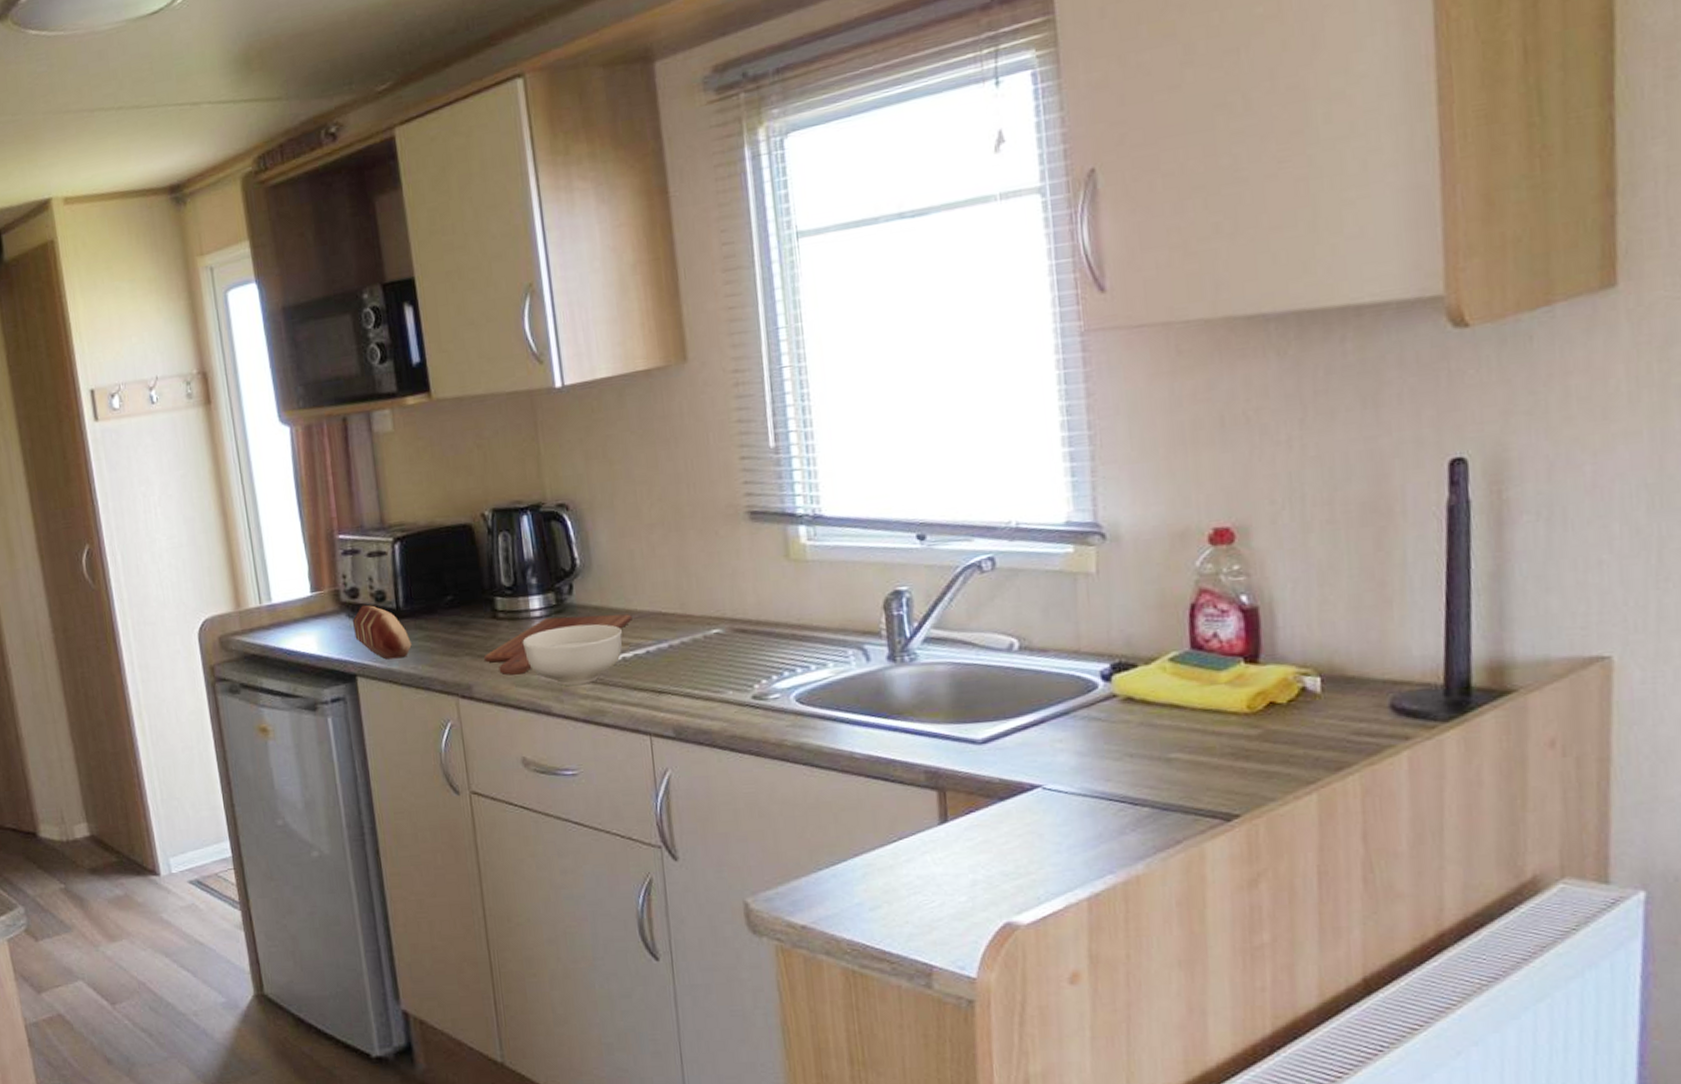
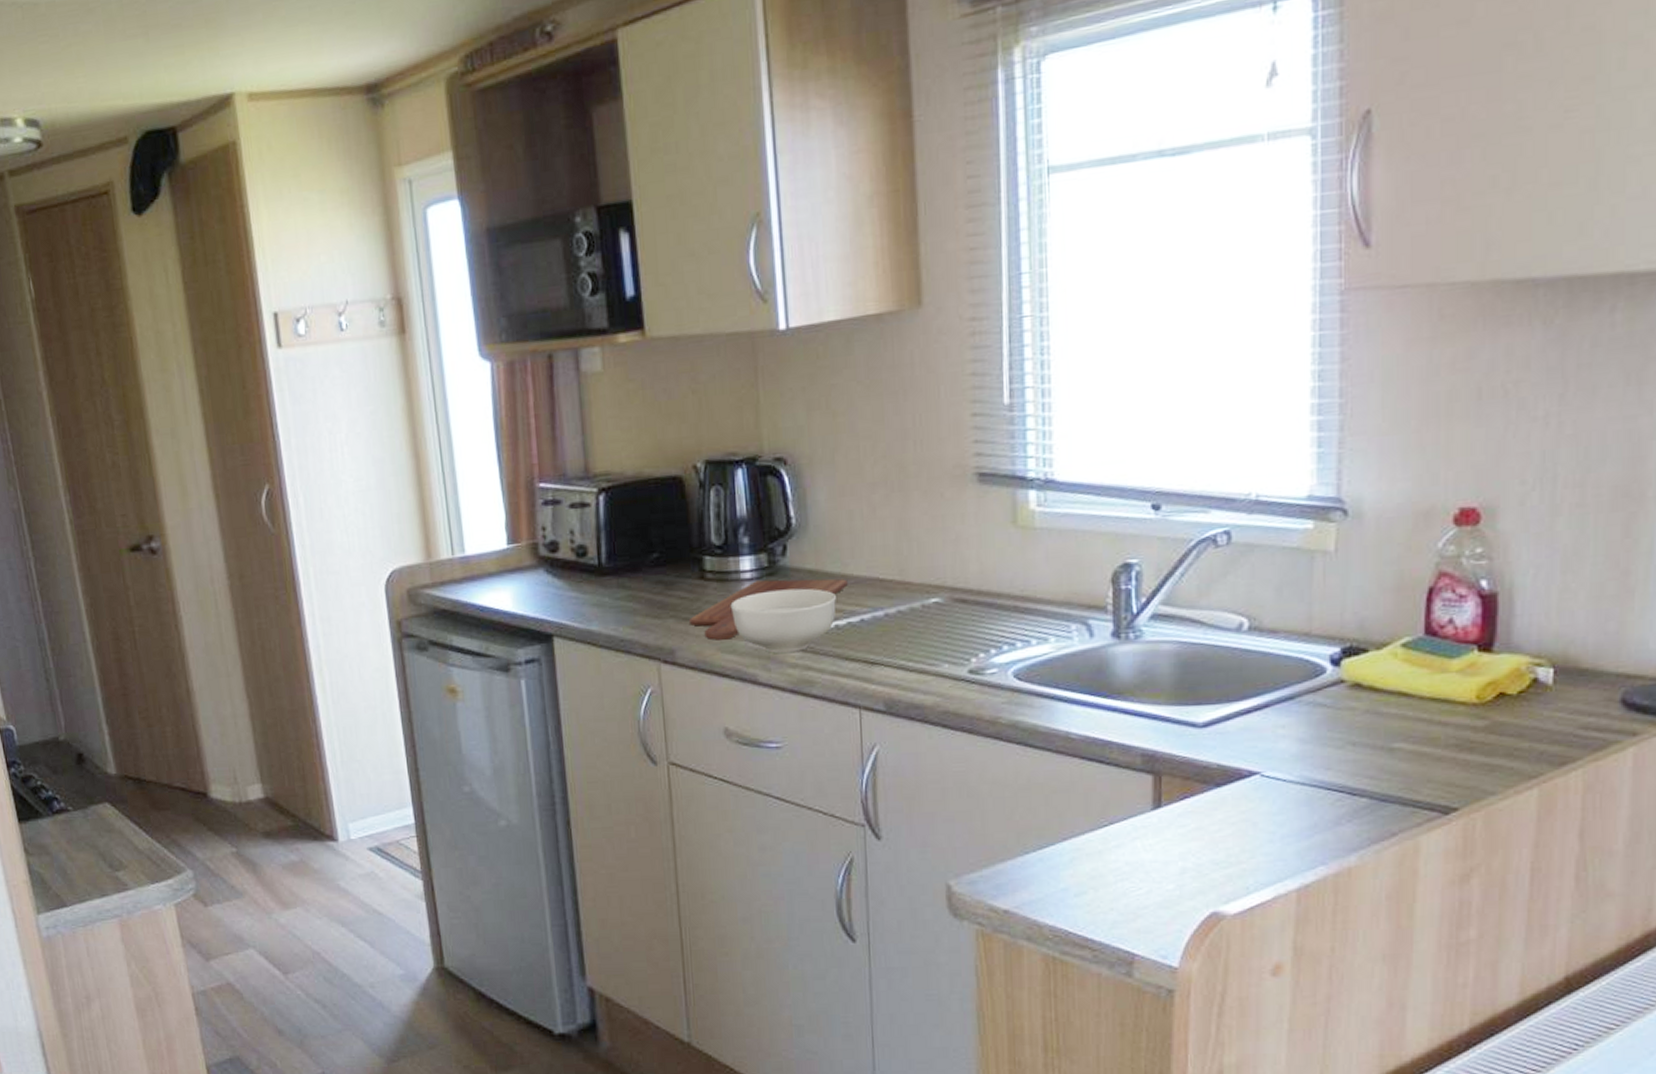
bread loaf: present [353,604,412,660] -> none [551,560,613,620]

